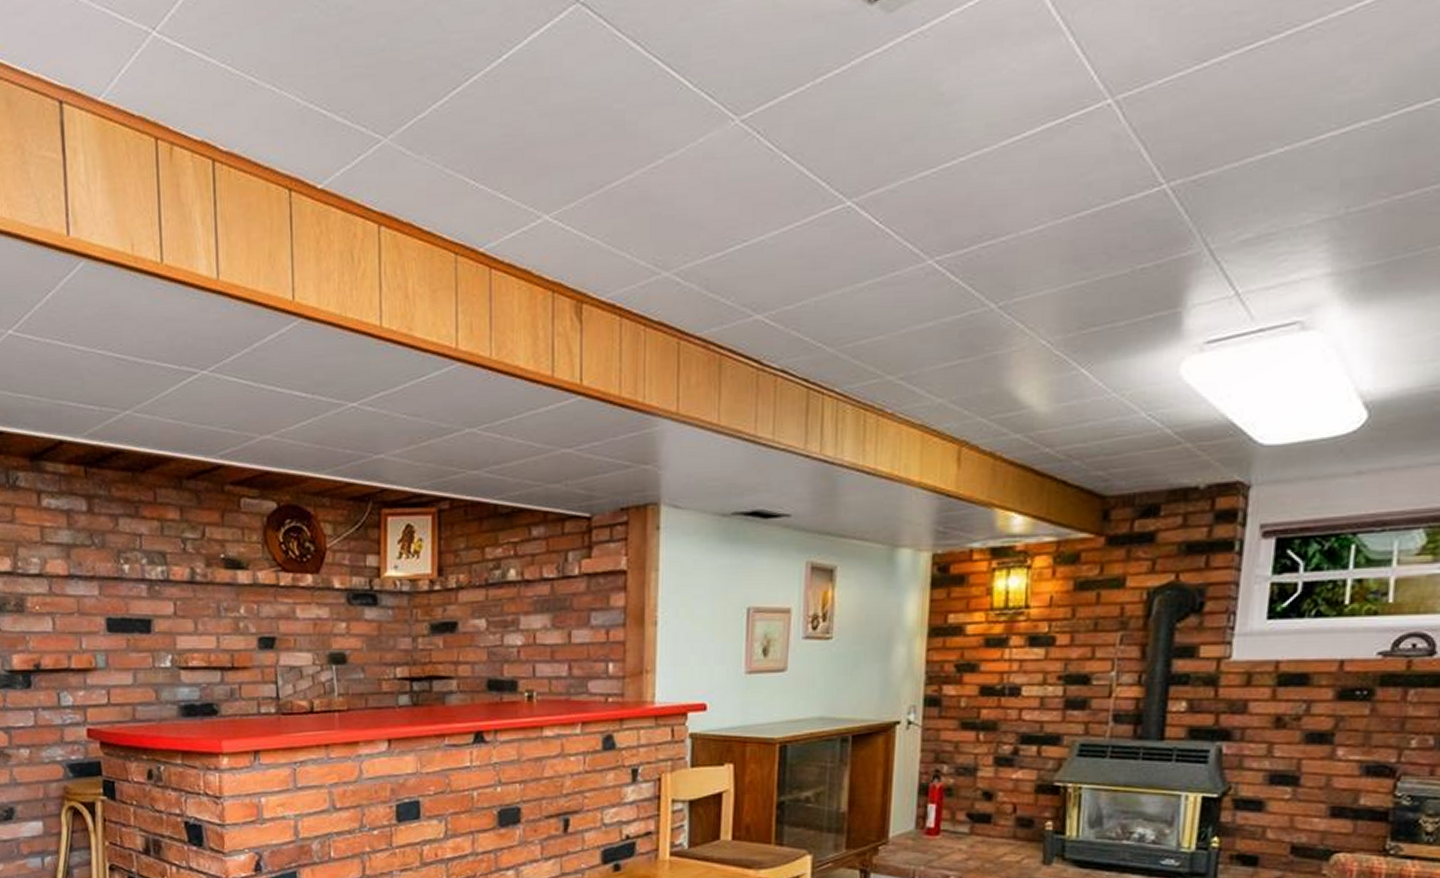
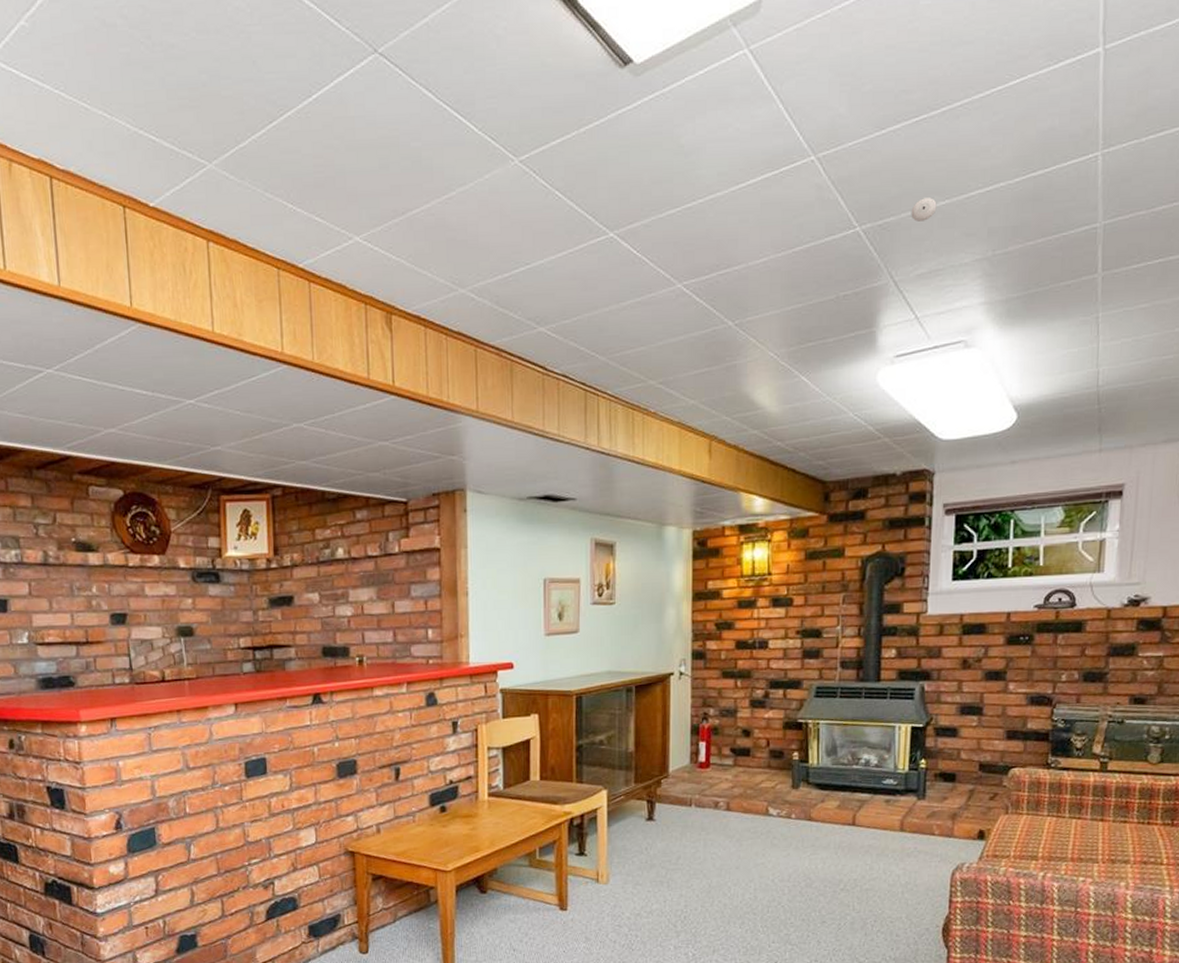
smoke detector: none [1236,144,1273,175] -> present [911,198,937,222]

